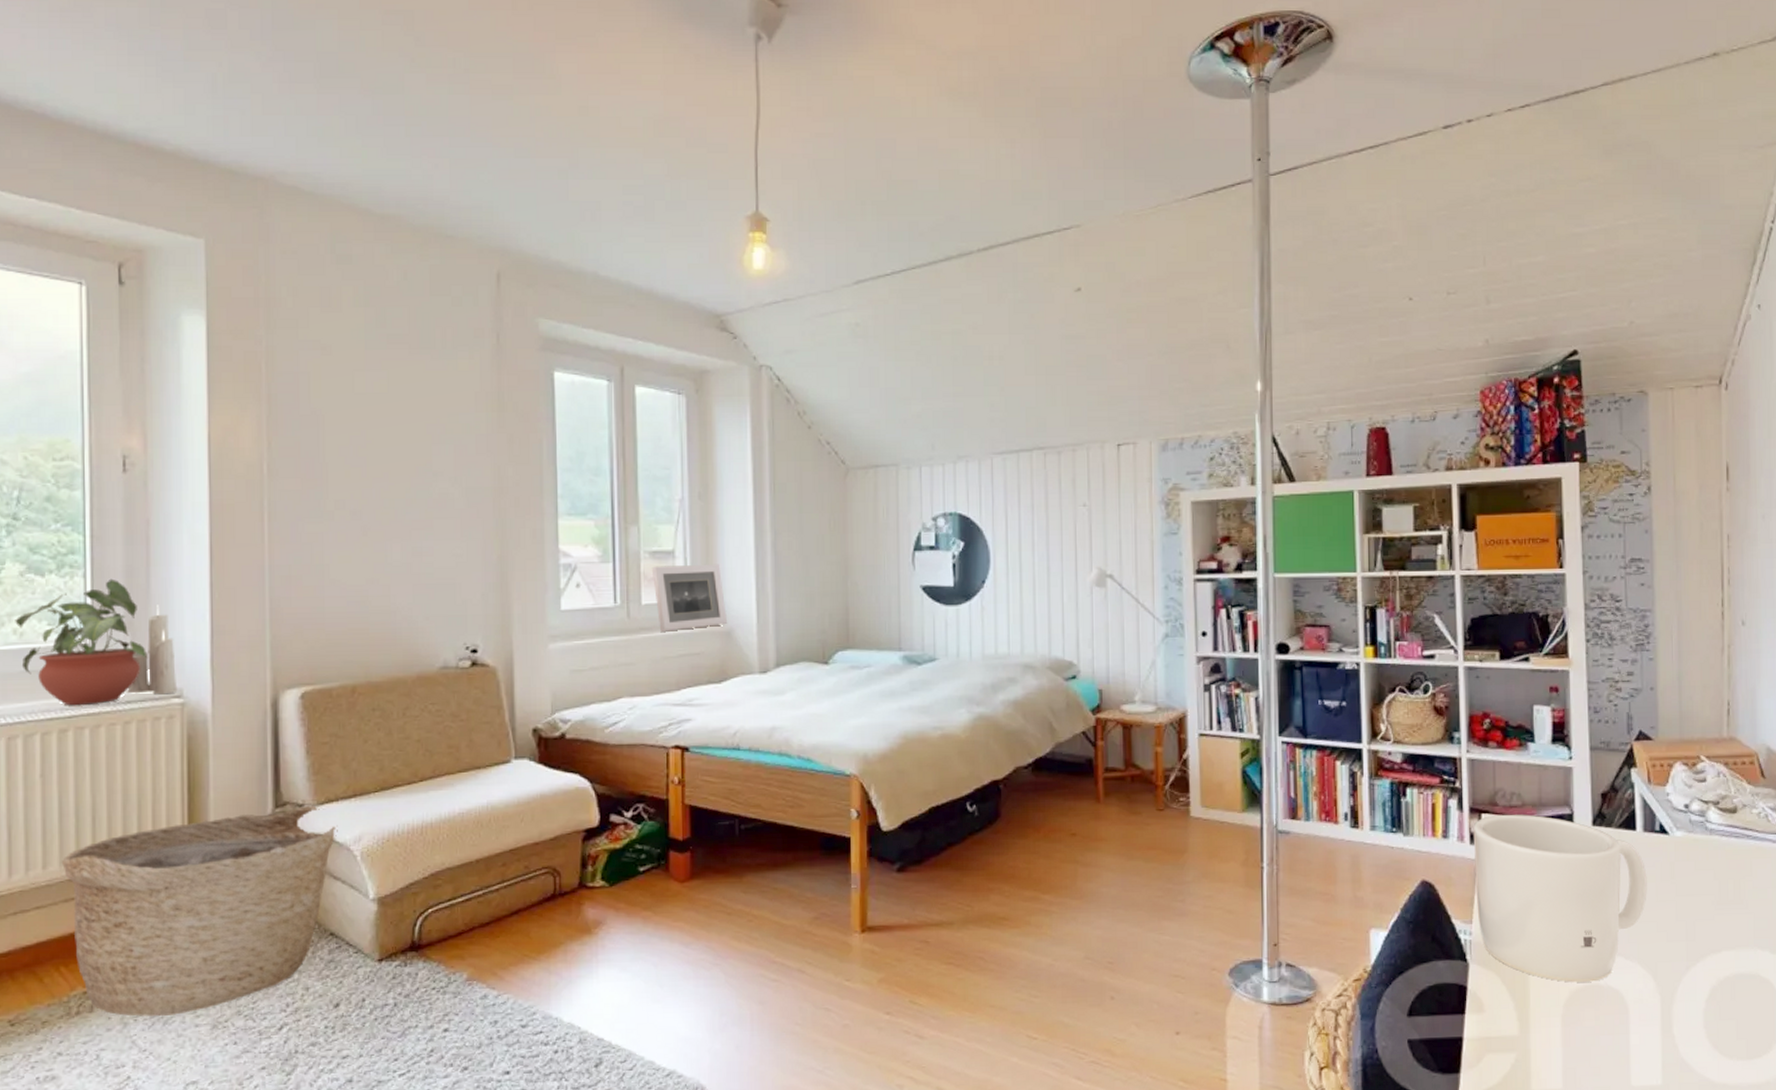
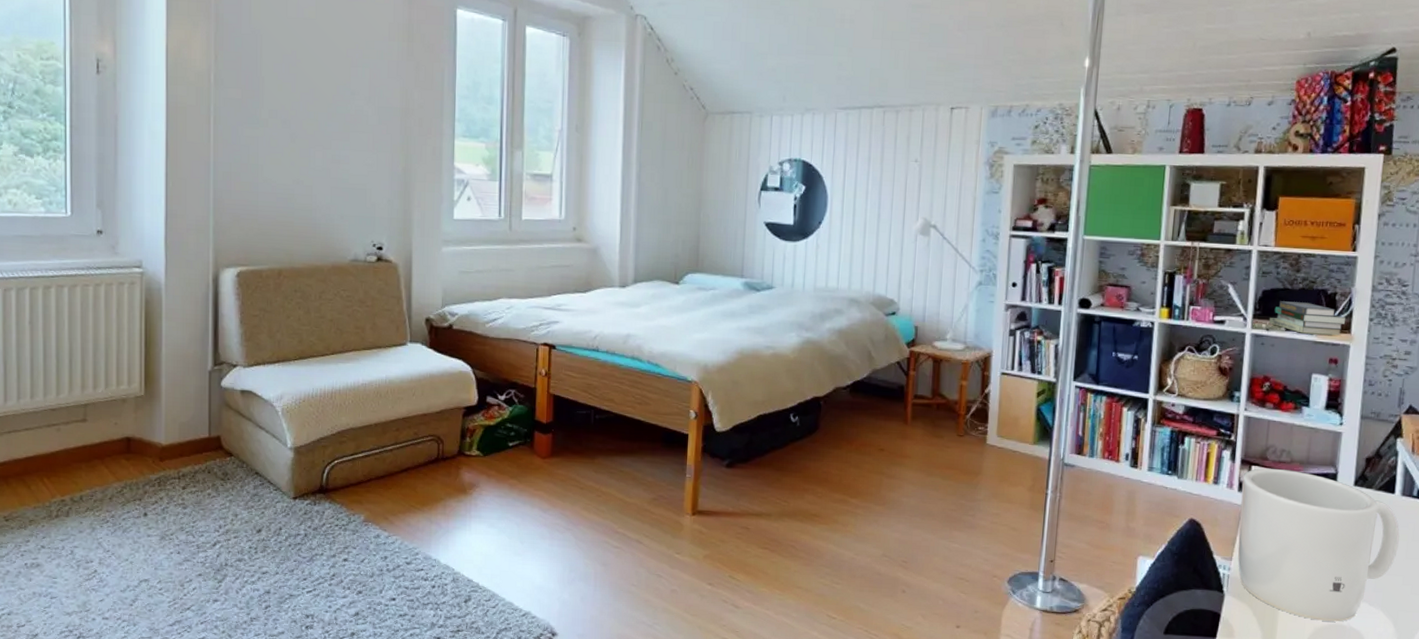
potted plant: present [15,578,146,705] -> none [10,163,114,267]
basket: present [61,805,338,1017] -> none [45,366,264,526]
candle: present [126,604,178,695] -> none [97,188,138,264]
picture frame: present [651,564,727,632] -> none [532,187,594,245]
books: none [1482,628,1562,662] -> present [1269,301,1346,336]

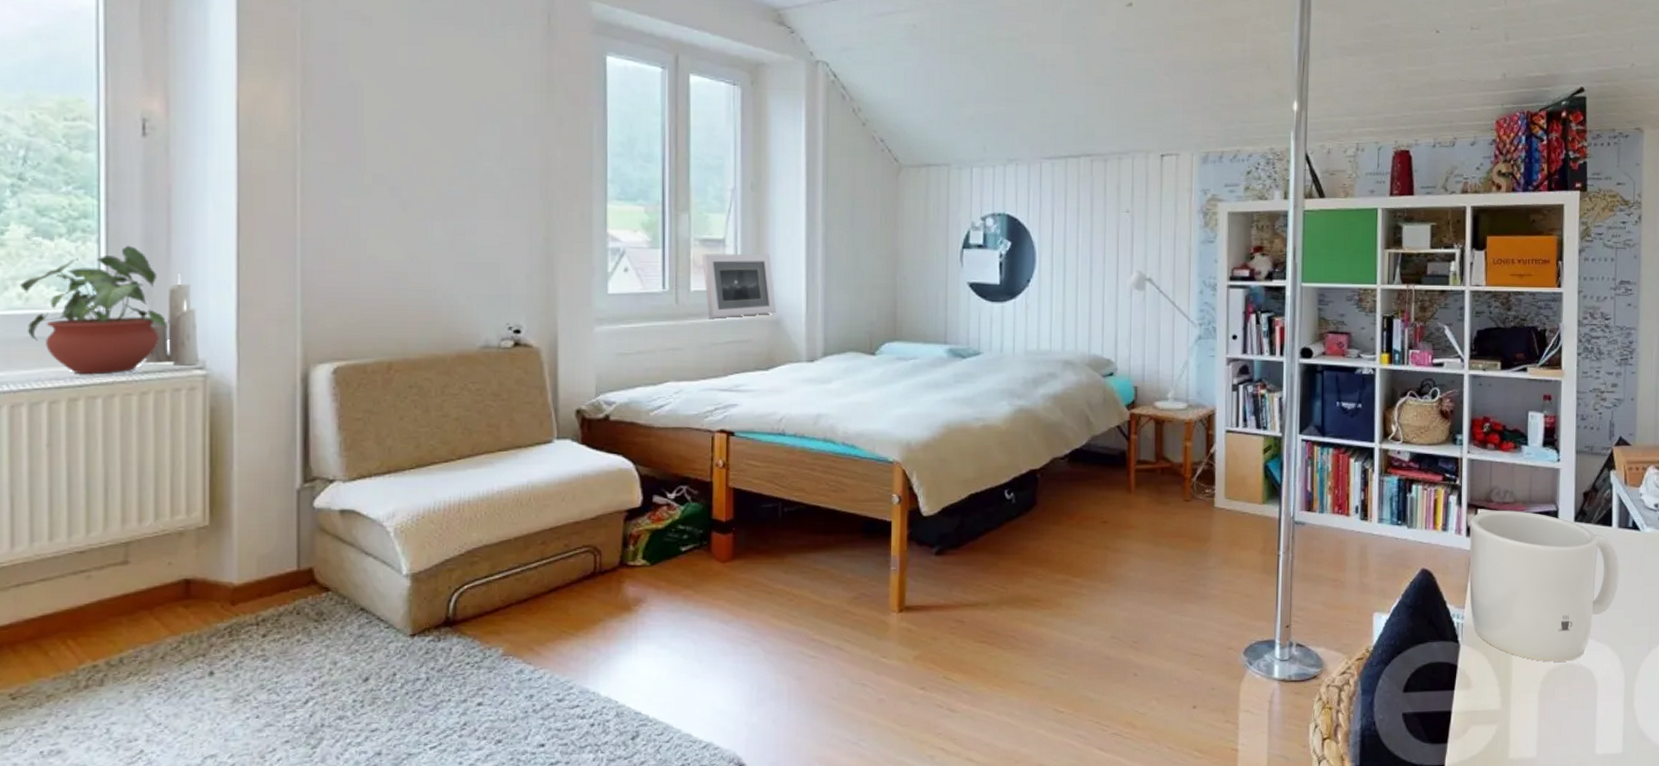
potted plant: none [10,163,114,267] -> present [20,245,166,374]
candle: none [97,188,138,264] -> present [143,273,200,366]
picture frame: none [532,187,594,245] -> present [701,253,776,318]
books: present [1269,301,1346,336] -> none [1485,340,1556,372]

